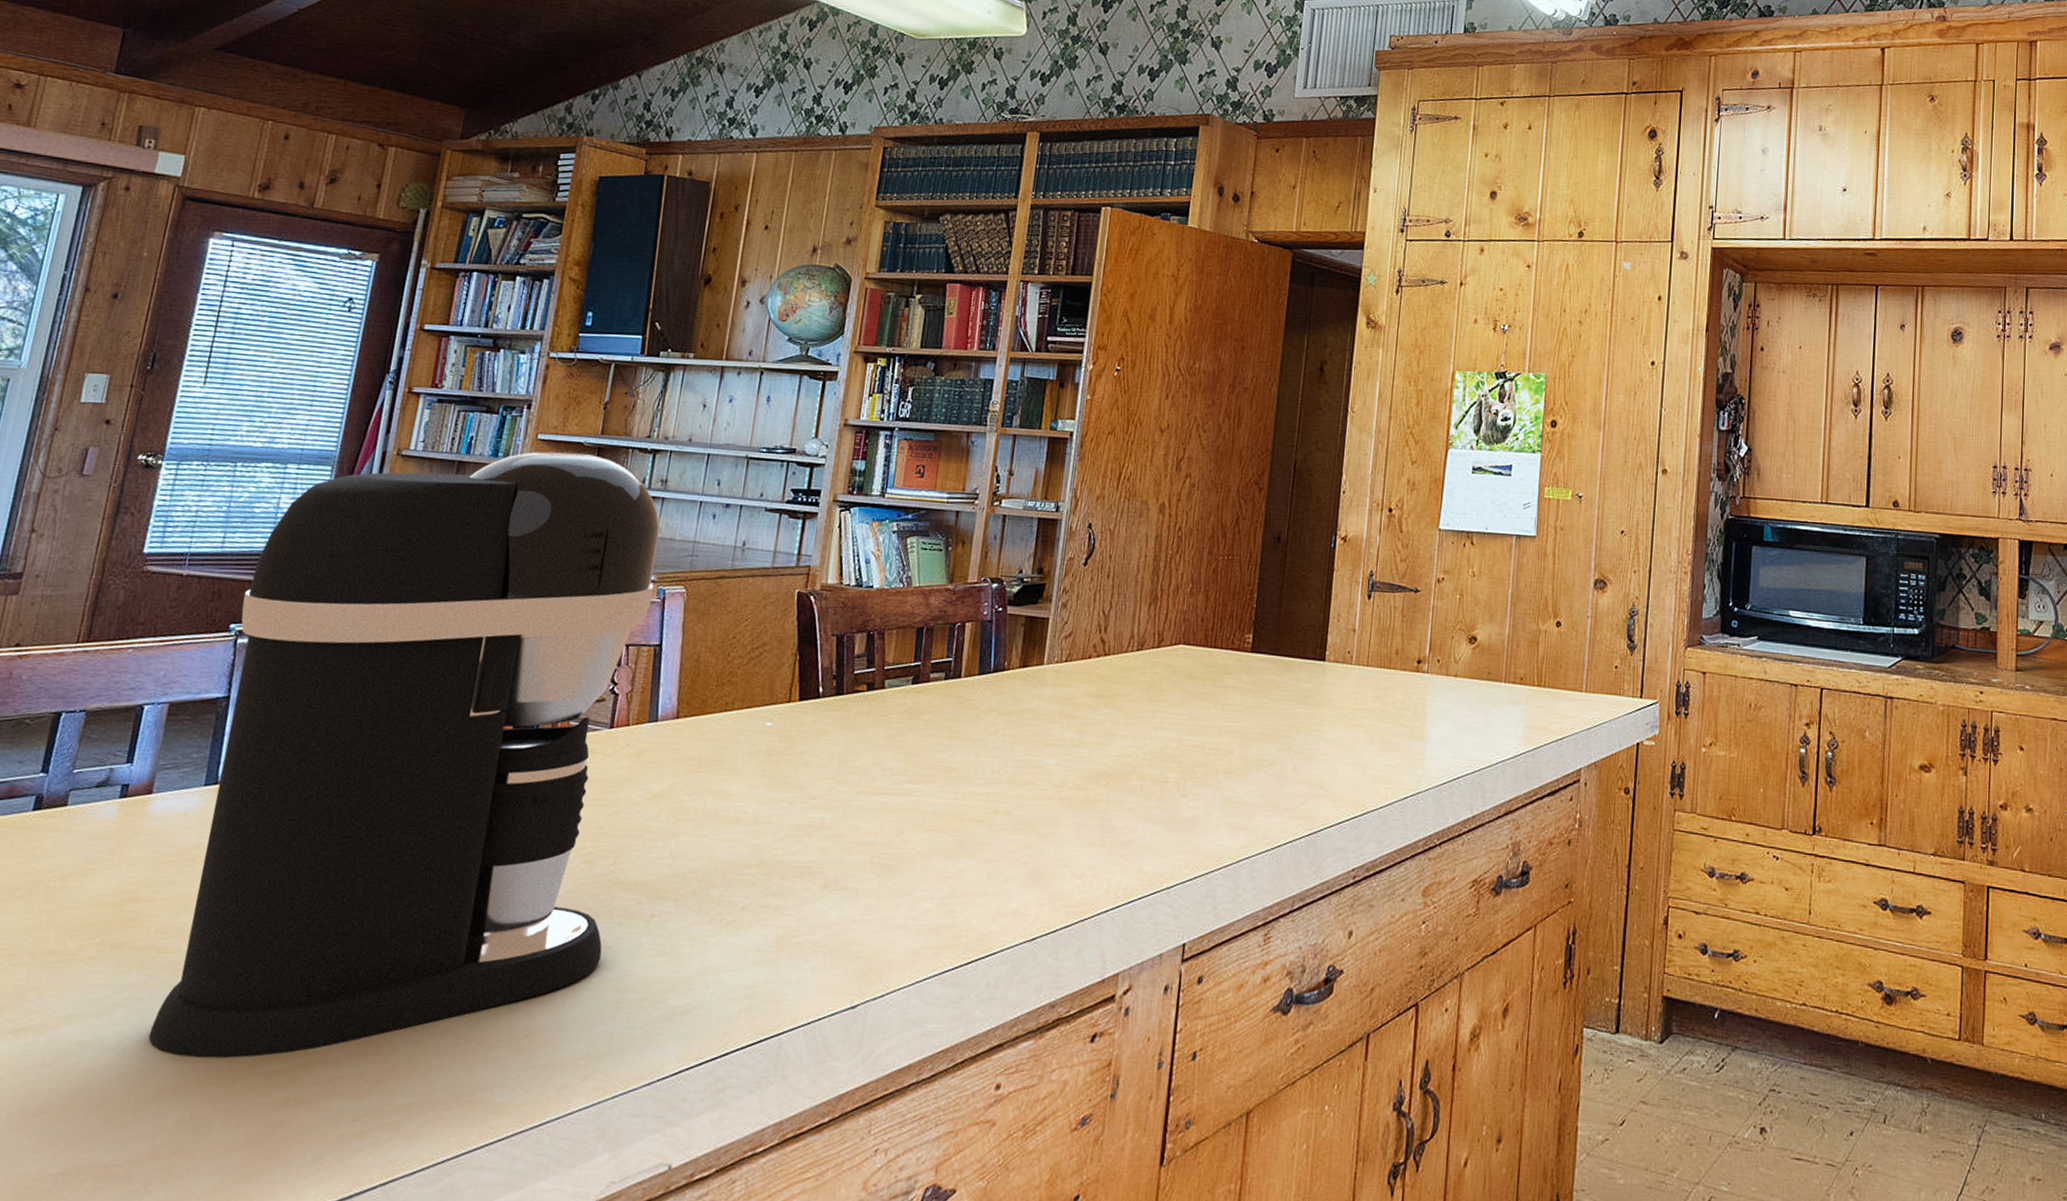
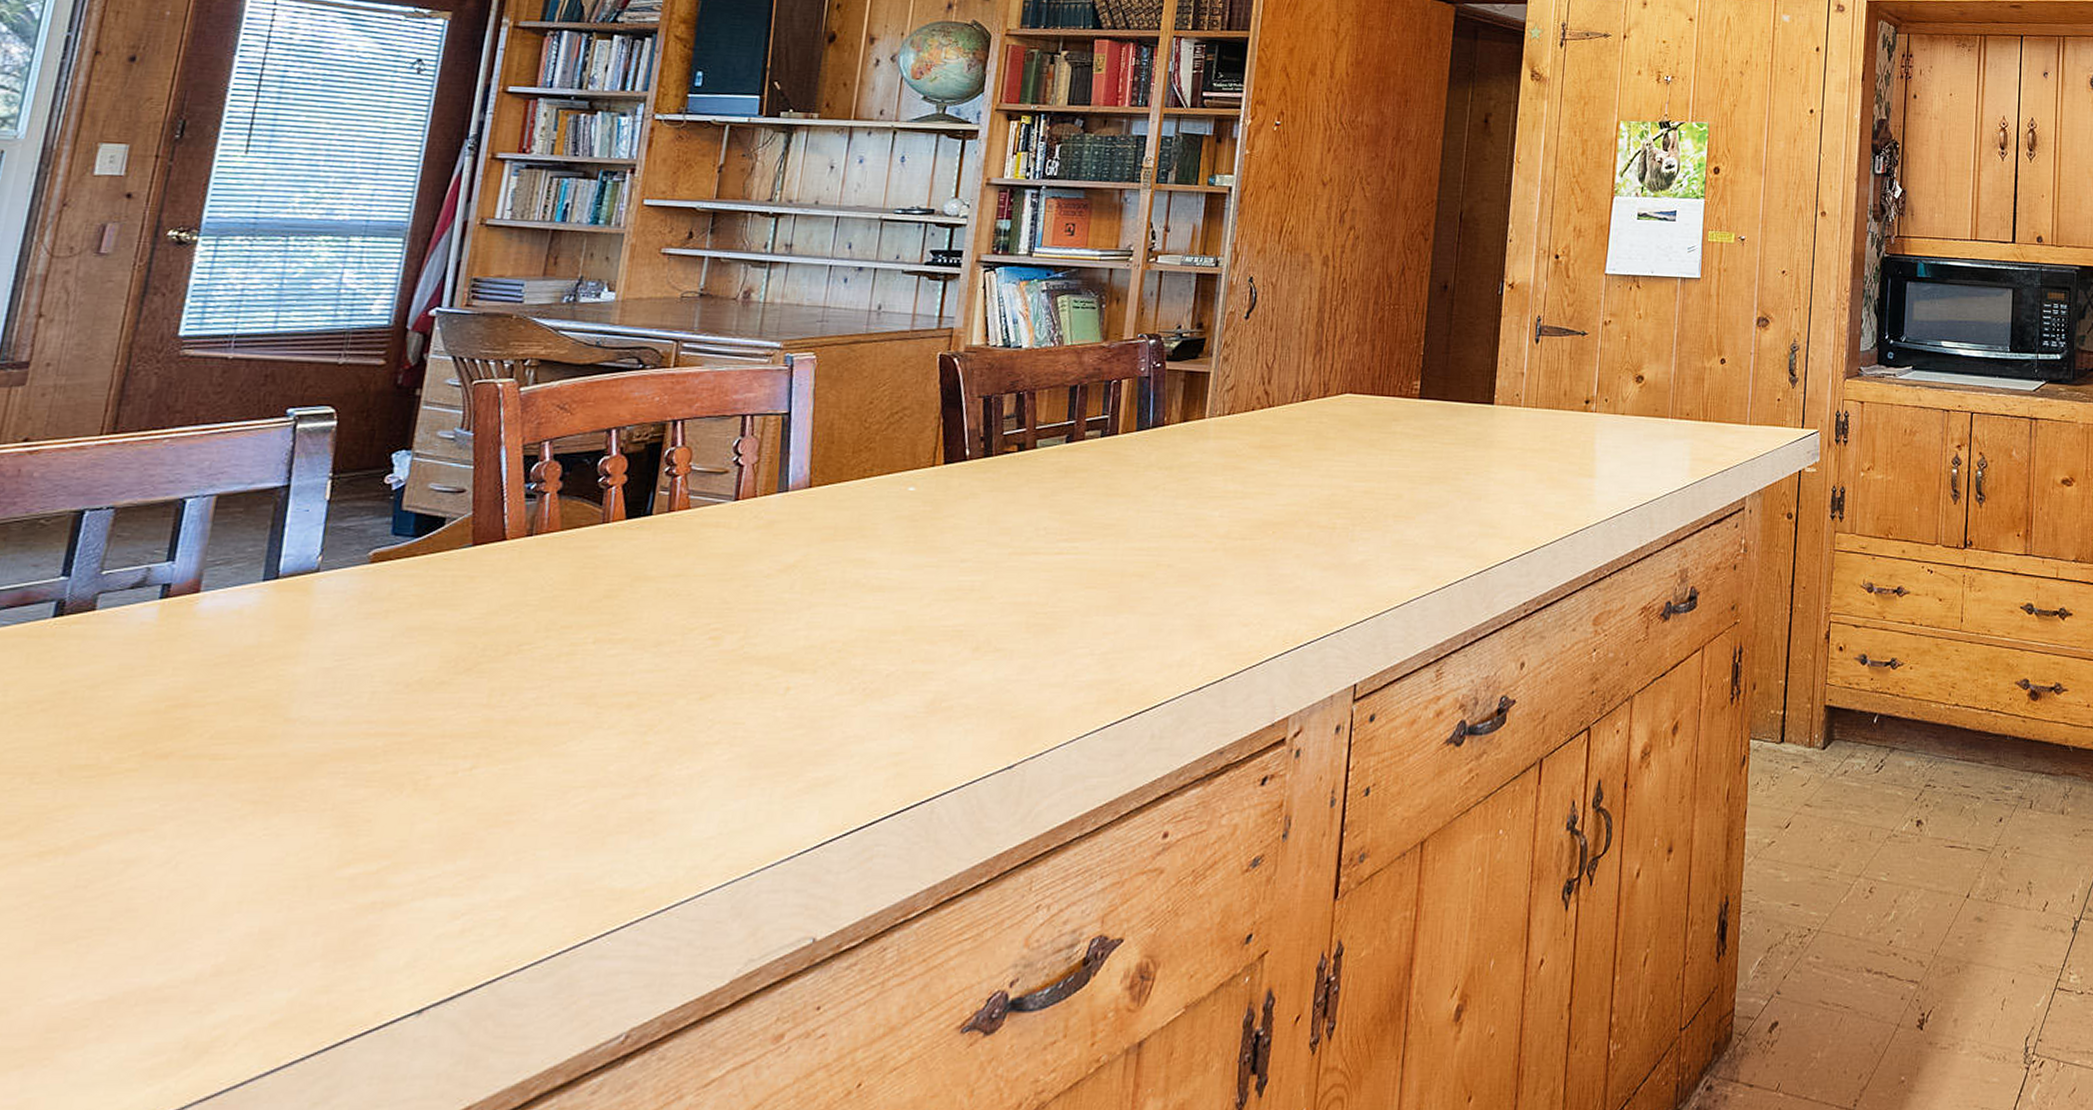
coffee maker: present [148,451,660,1059] -> none [205,217,785,868]

